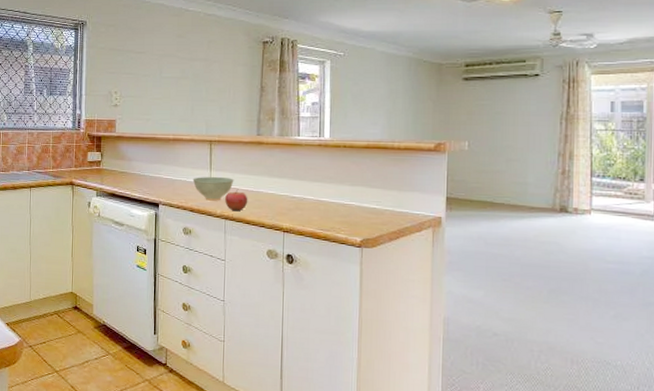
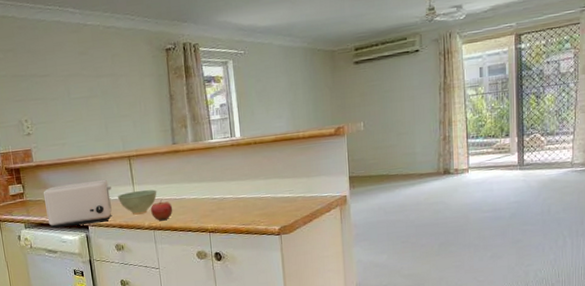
toaster: none [119,159,188,203] -> present [43,179,112,229]

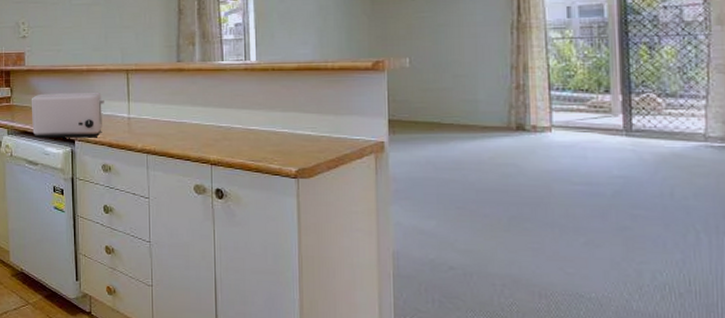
bowl: present [117,189,157,215] -> none [110,108,155,134]
fruit: present [151,199,173,221] -> none [146,120,171,145]

